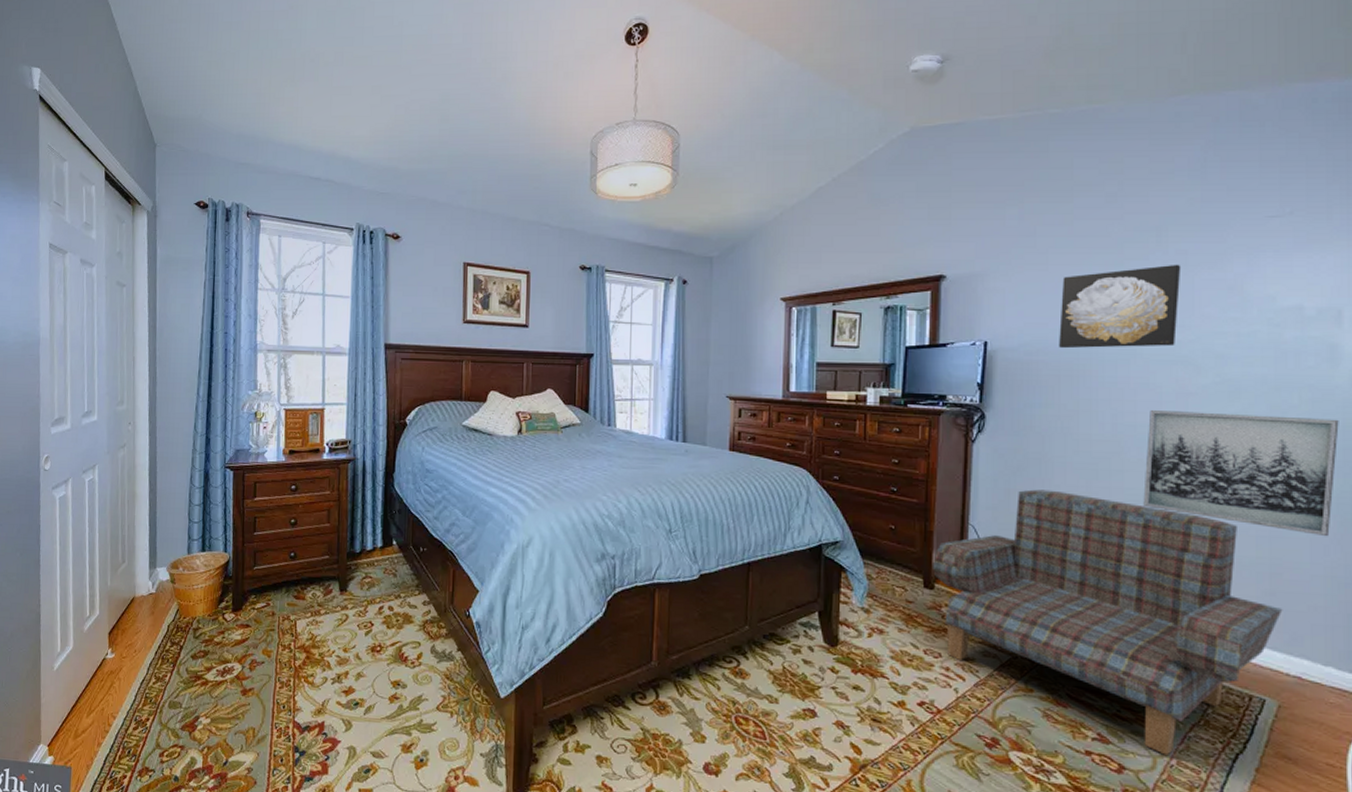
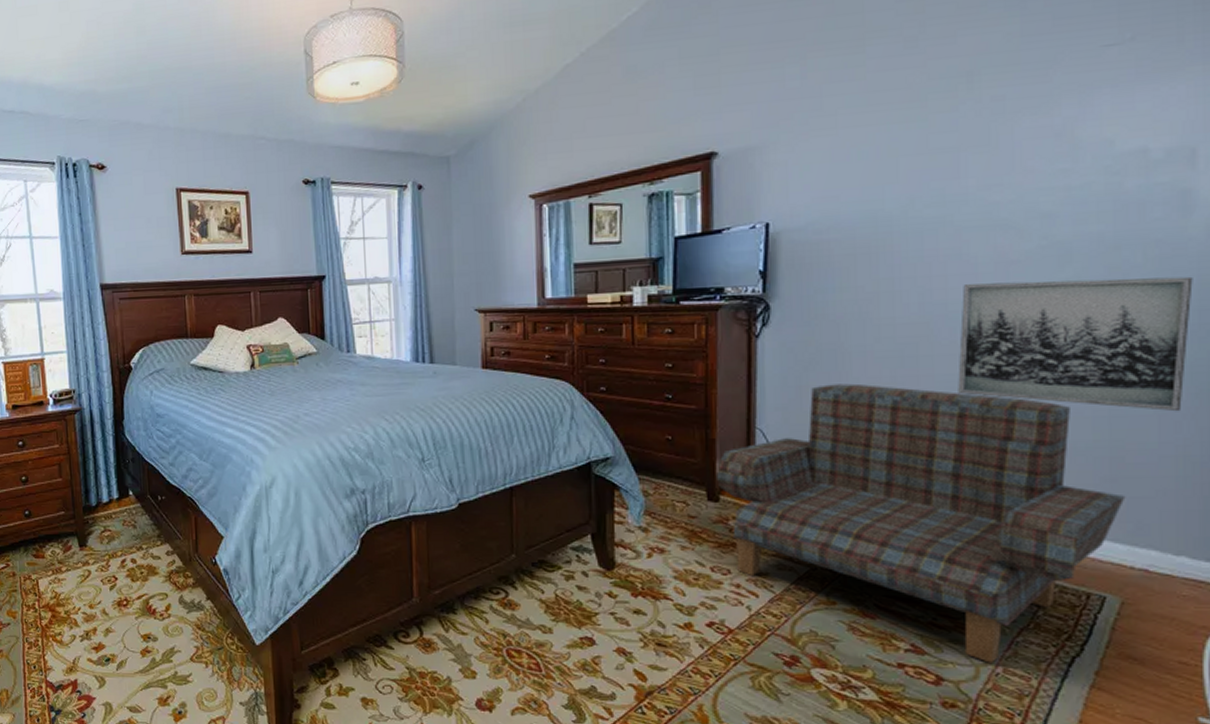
wall art: present [1059,264,1181,349] -> none [853,112,998,223]

